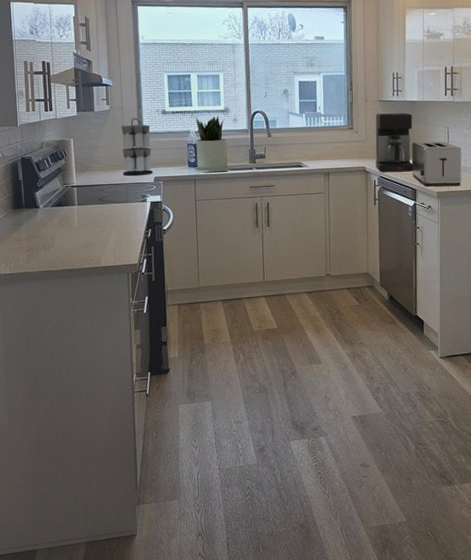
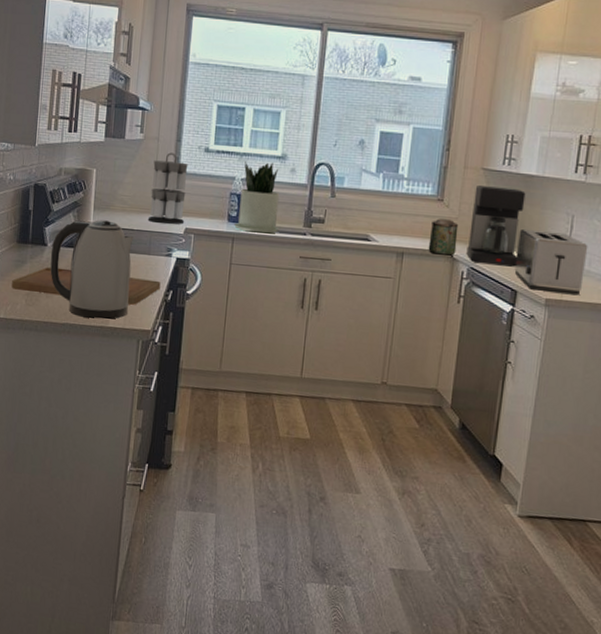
cutting board: none [12,222,141,248] -> present [12,266,161,305]
kettle: none [43,180,117,262] -> present [50,220,134,320]
canister: none [346,142,368,170] -> present [428,219,459,256]

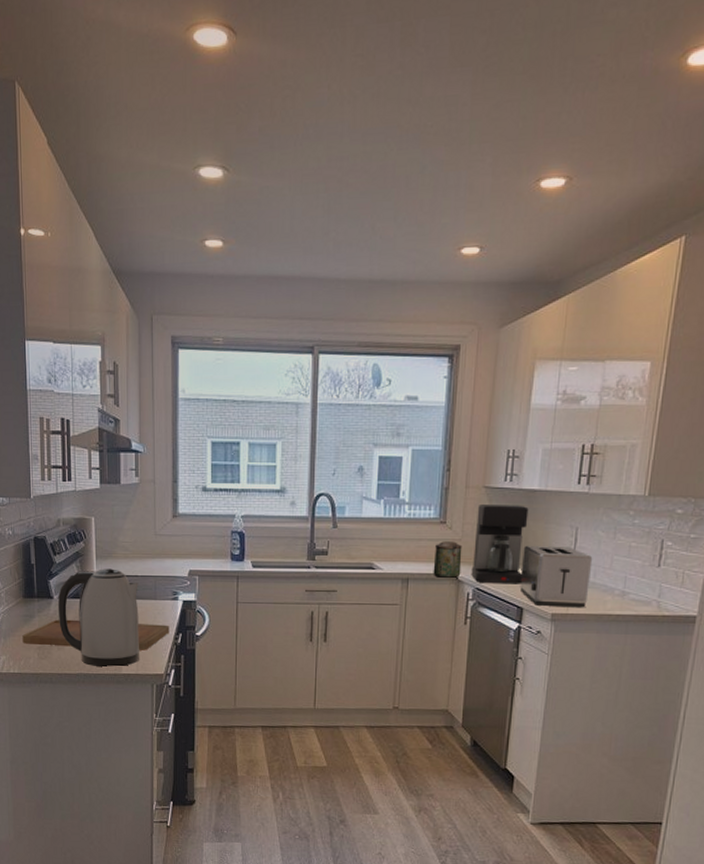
spice rack: present [147,152,188,225] -> none [151,494,187,568]
planter: present [234,160,281,234] -> none [238,497,285,570]

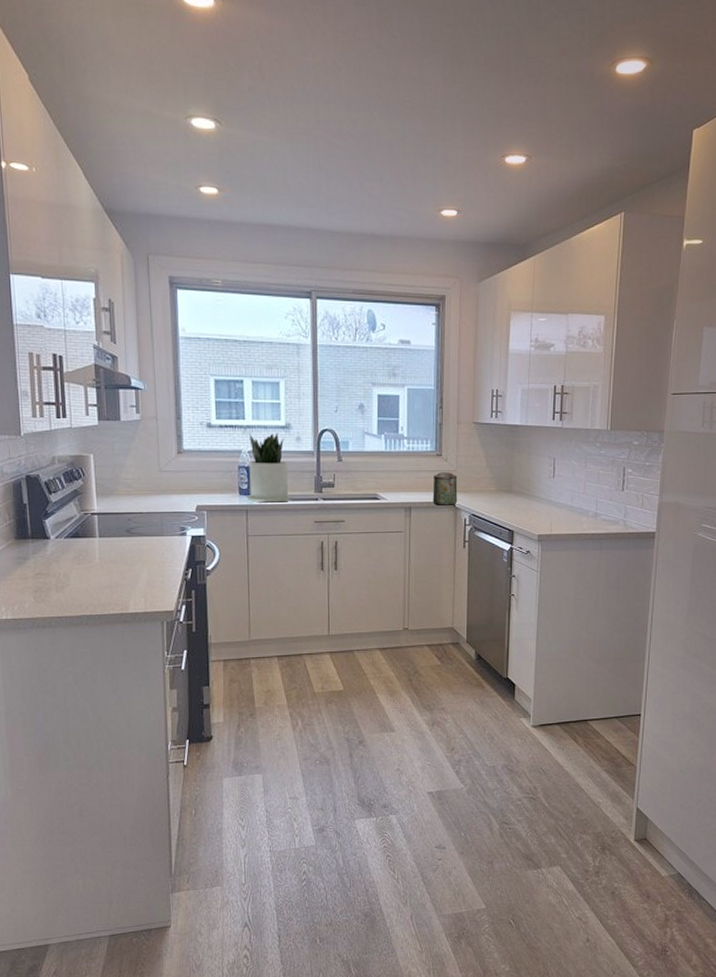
cutting board: present [22,619,169,650] -> none [15,560,179,588]
kettle: present [57,568,140,667] -> none [55,506,148,607]
planter: none [238,497,285,570] -> present [246,433,293,503]
coffee maker: present [471,503,529,584] -> none [467,437,513,510]
toaster: present [519,545,593,608] -> none [509,474,569,529]

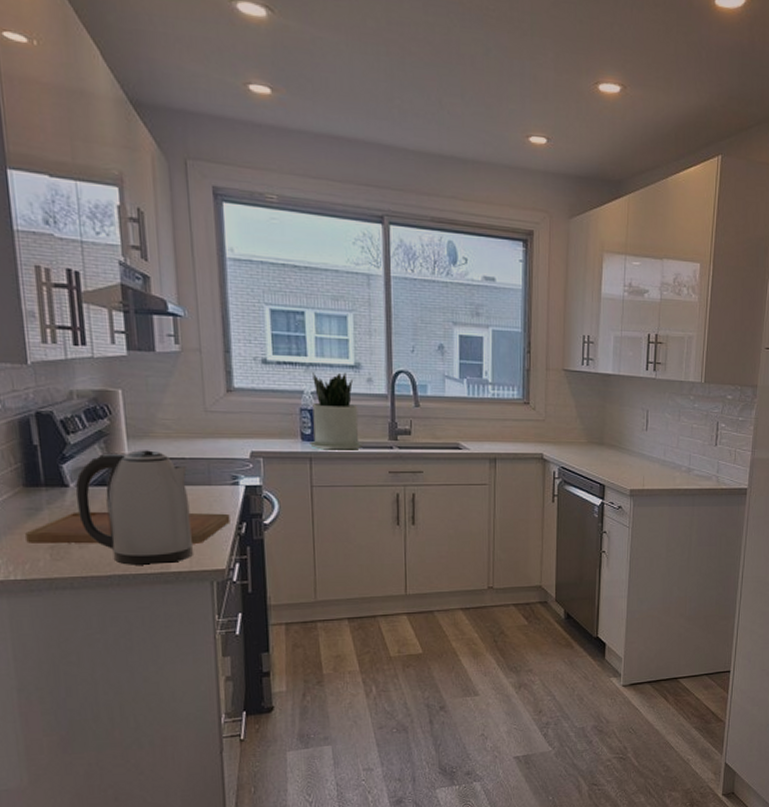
cutting board: none [15,560,179,588] -> present [25,511,230,544]
kettle: none [55,506,148,607] -> present [75,450,194,565]
canister: present [432,472,458,506] -> none [519,422,546,457]

